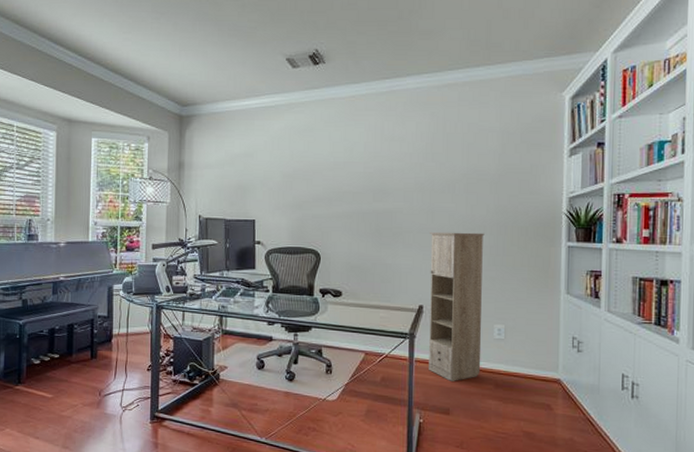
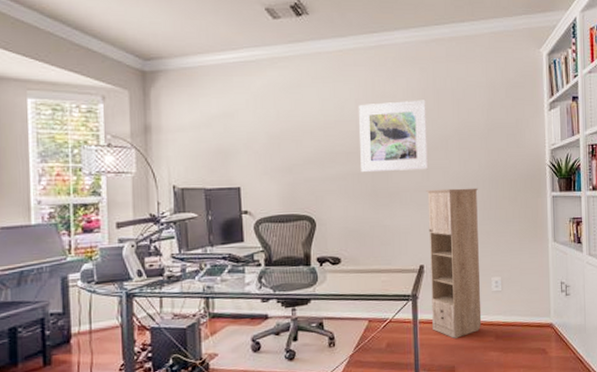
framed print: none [366,143,435,212] -> present [359,100,428,173]

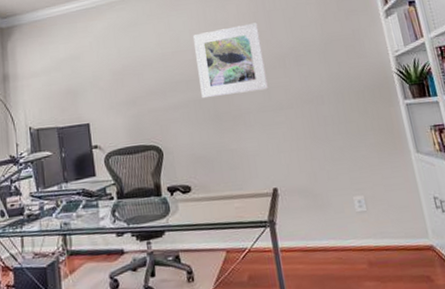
storage cabinet: present [426,188,482,338] -> none [269,103,351,268]

